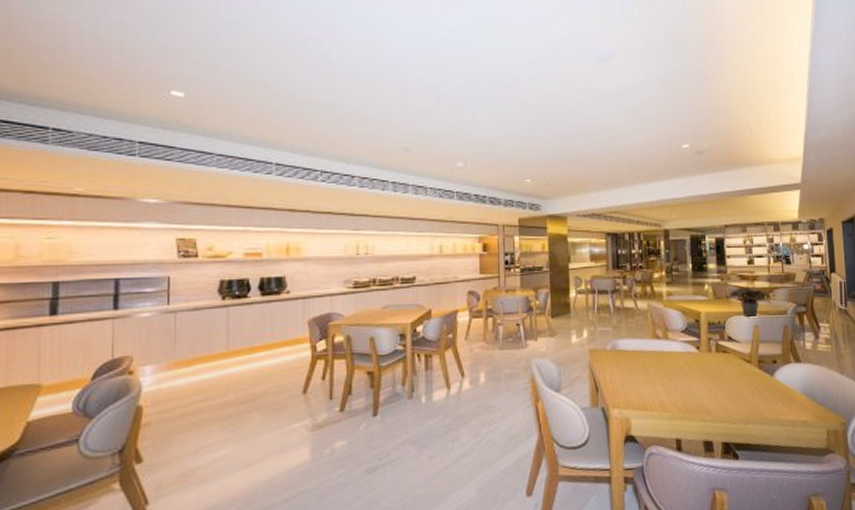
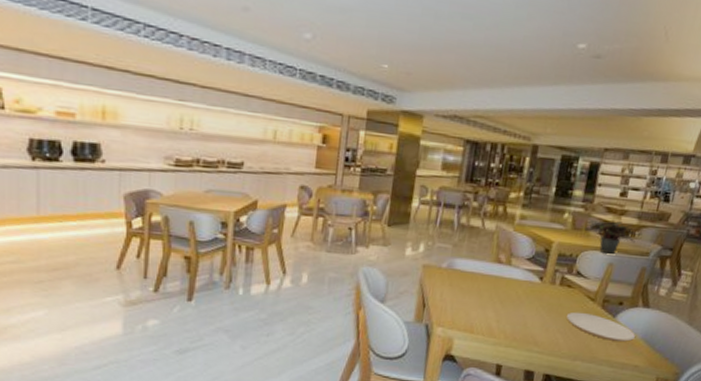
plate: none [730,375,796,400] -> present [566,312,635,342]

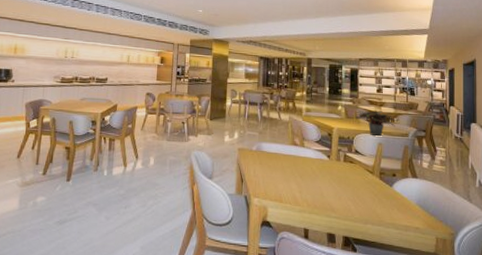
plate: present [566,312,635,342] -> none [354,183,411,207]

